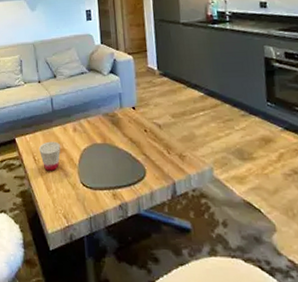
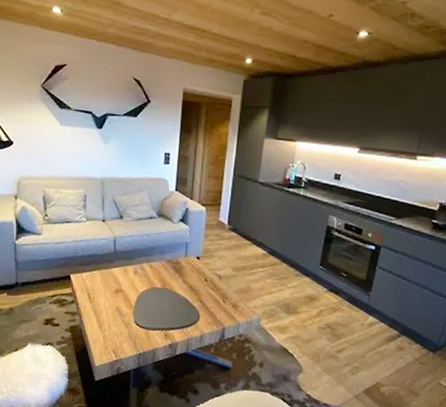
cup: present [38,141,61,171] -> none [94,281,119,310]

